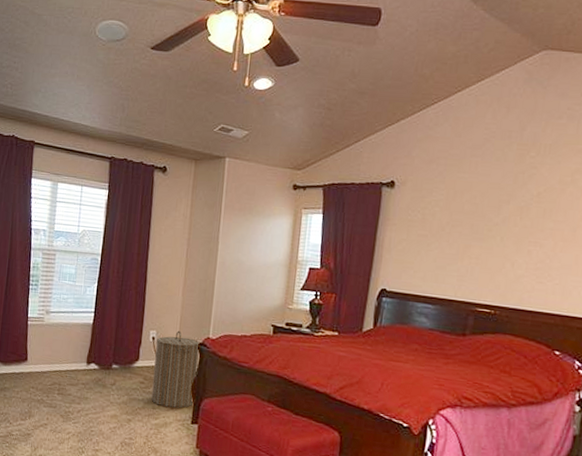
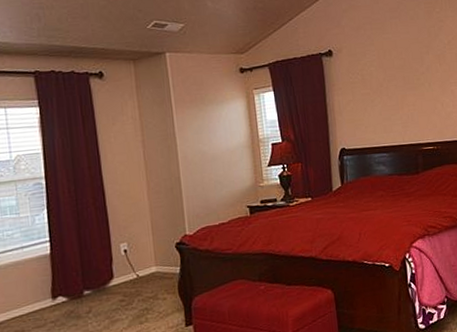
laundry hamper: present [151,330,200,408] -> none [129,236,183,319]

